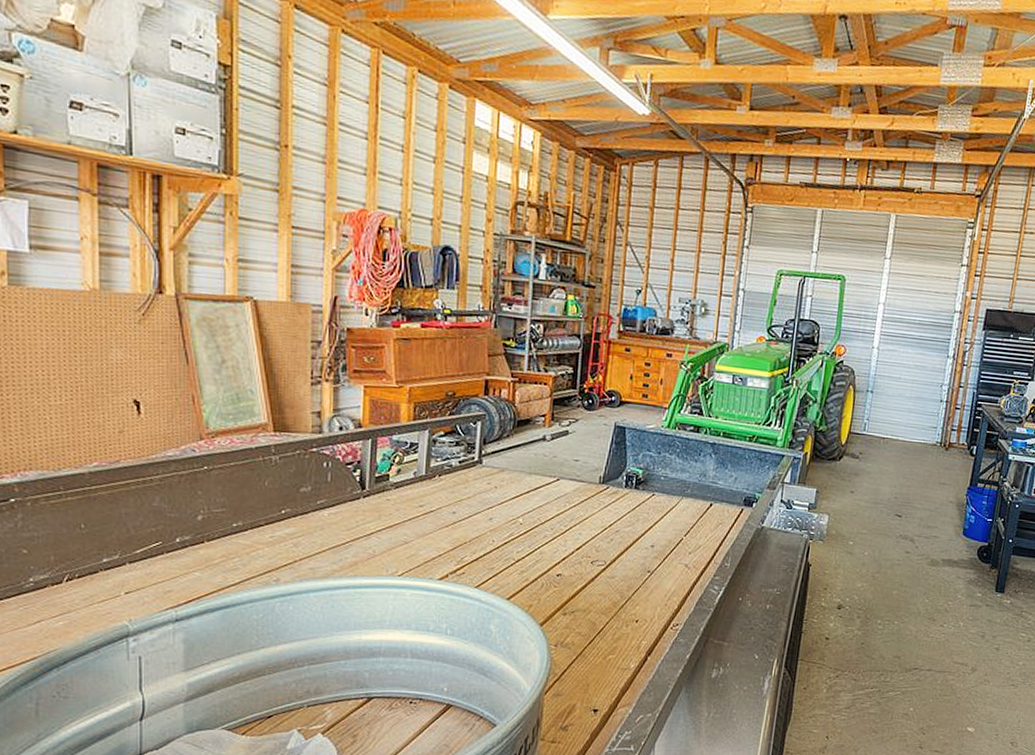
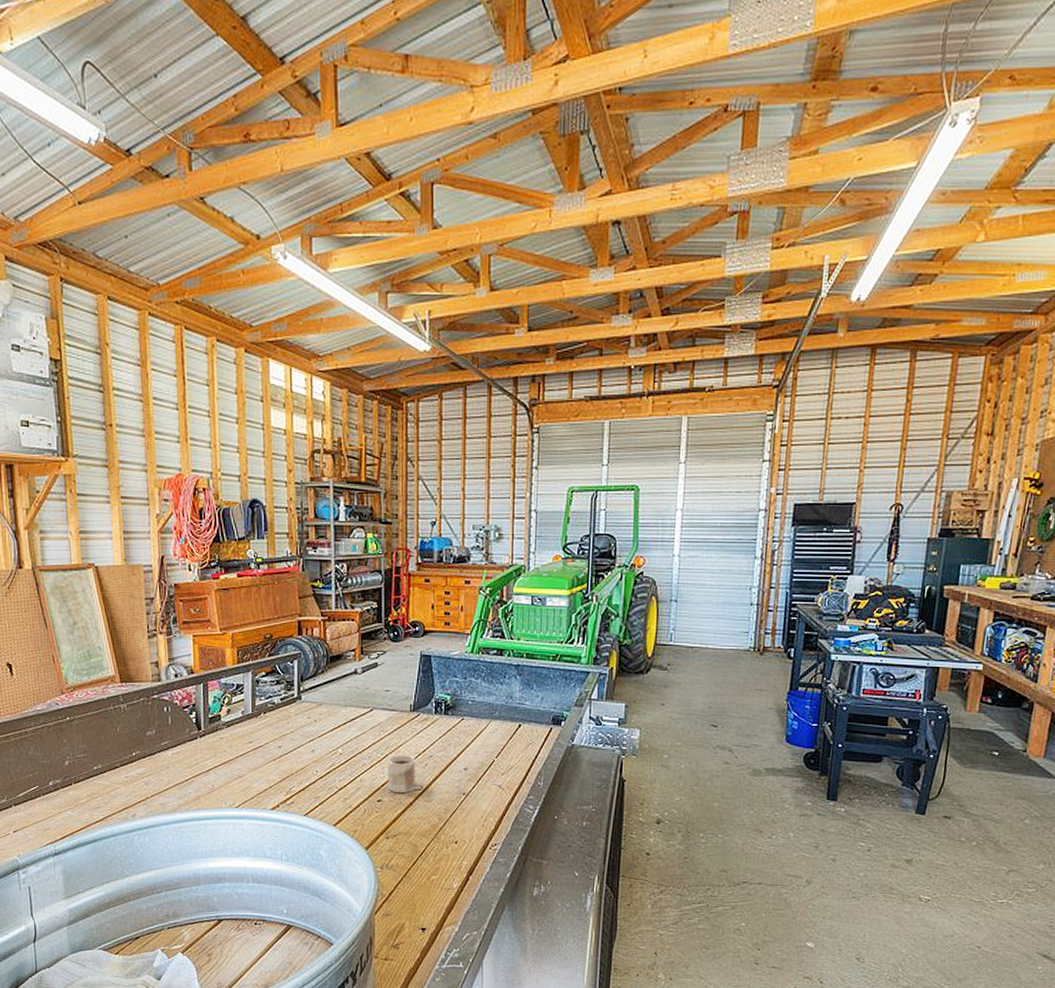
mug: none [569,528,601,569] -> present [387,755,415,794]

